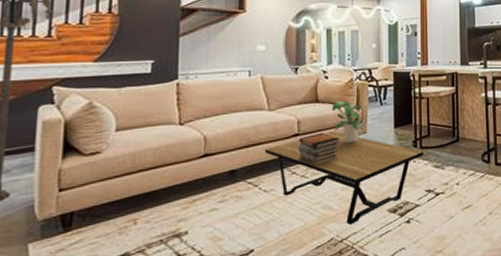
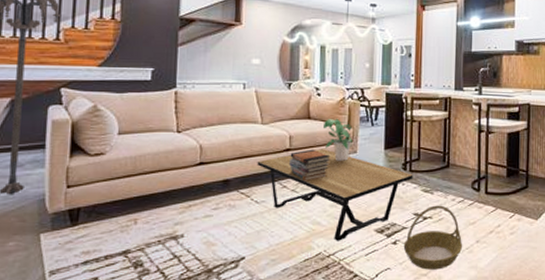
basket: none [417,179,476,247] -> present [403,205,463,270]

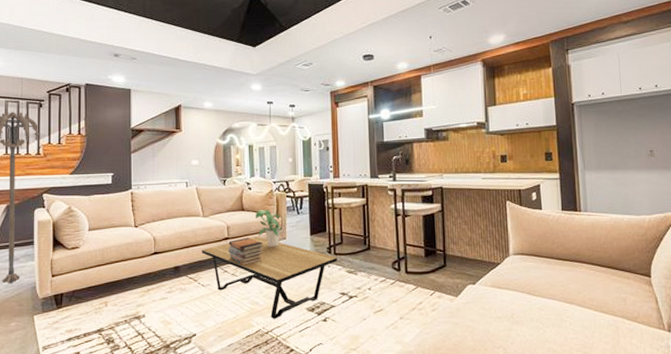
basket: present [403,205,463,270] -> none [333,285,388,345]

